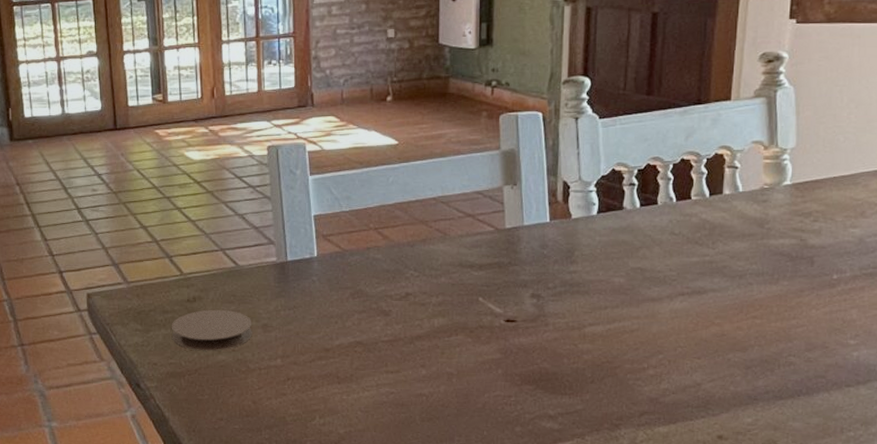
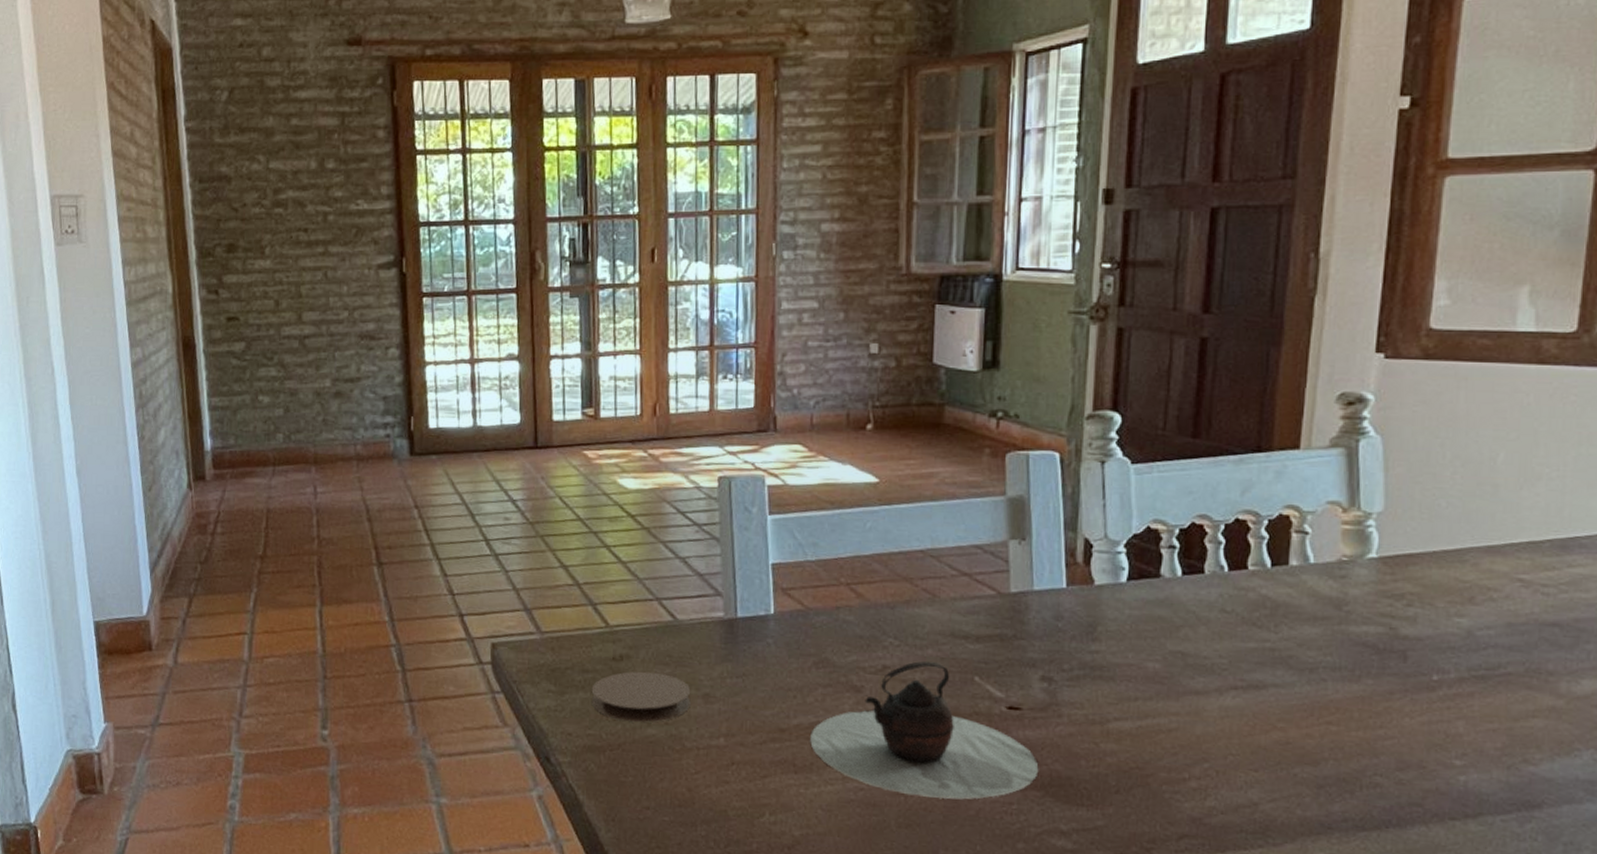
teapot: none [350,287,531,396] -> present [810,660,1039,800]

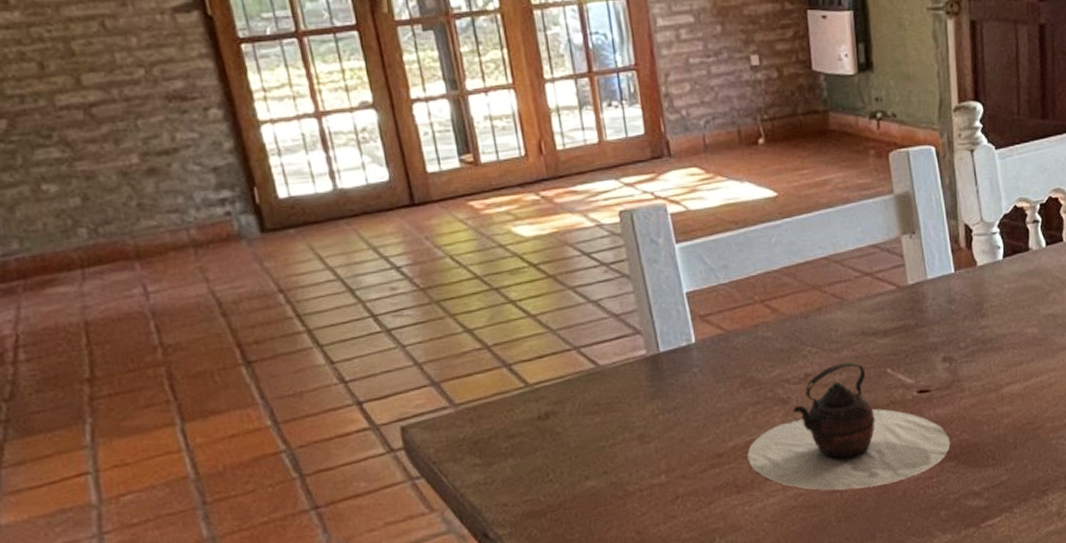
coaster: present [591,671,691,722] -> none [520,423,627,479]

